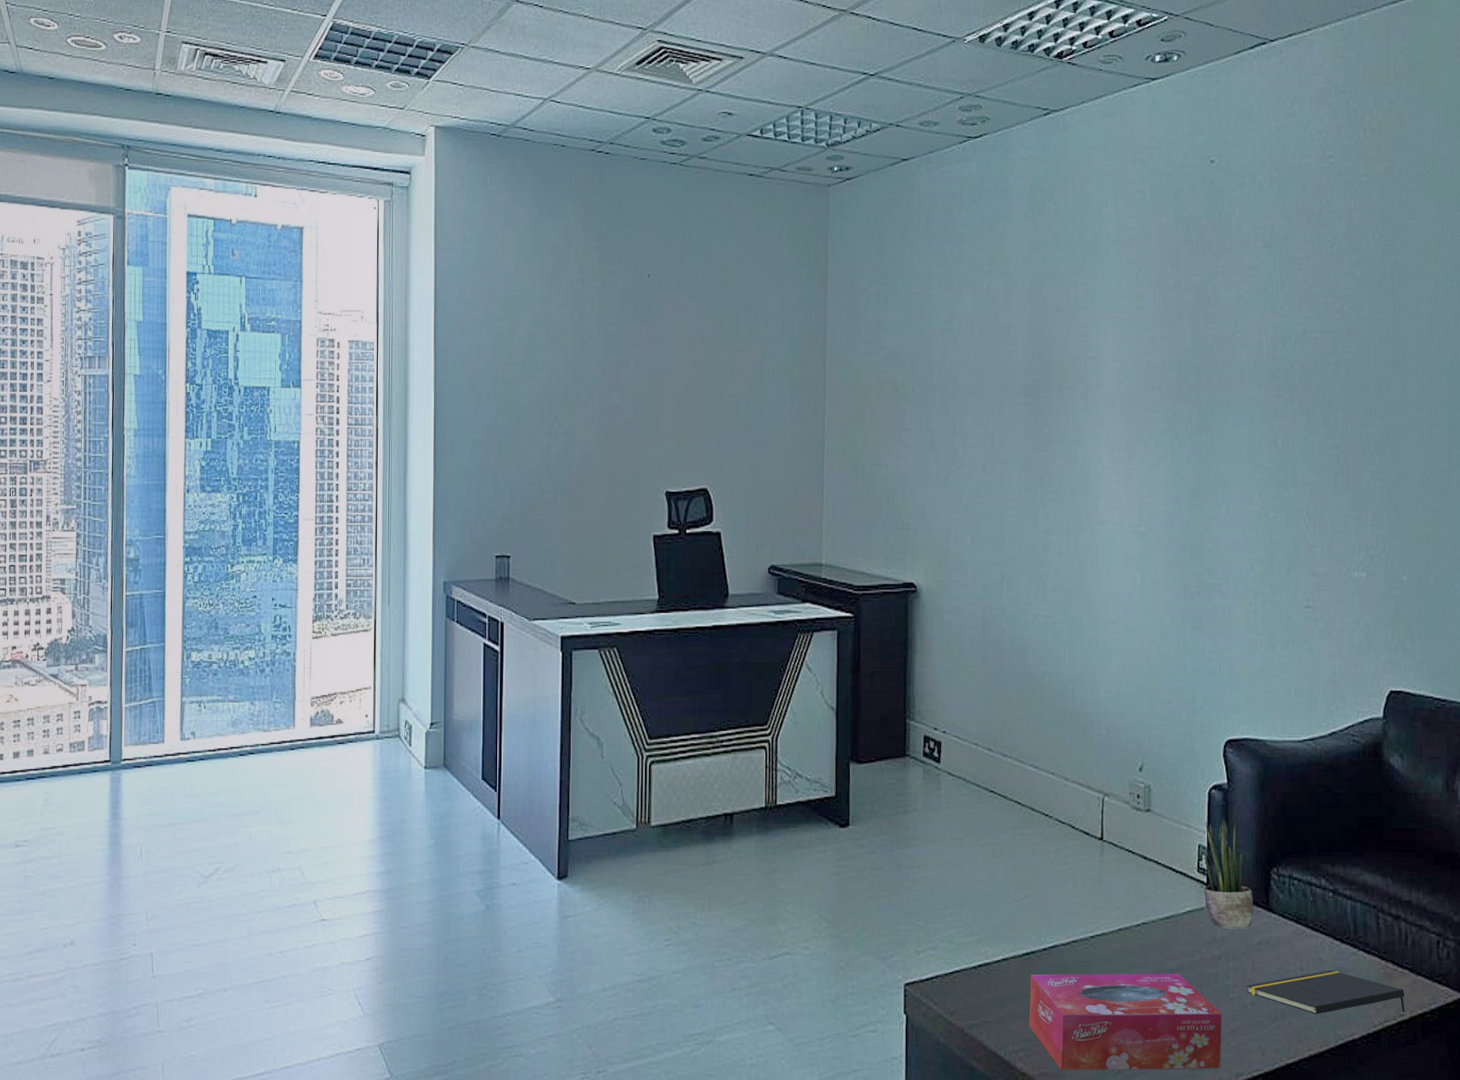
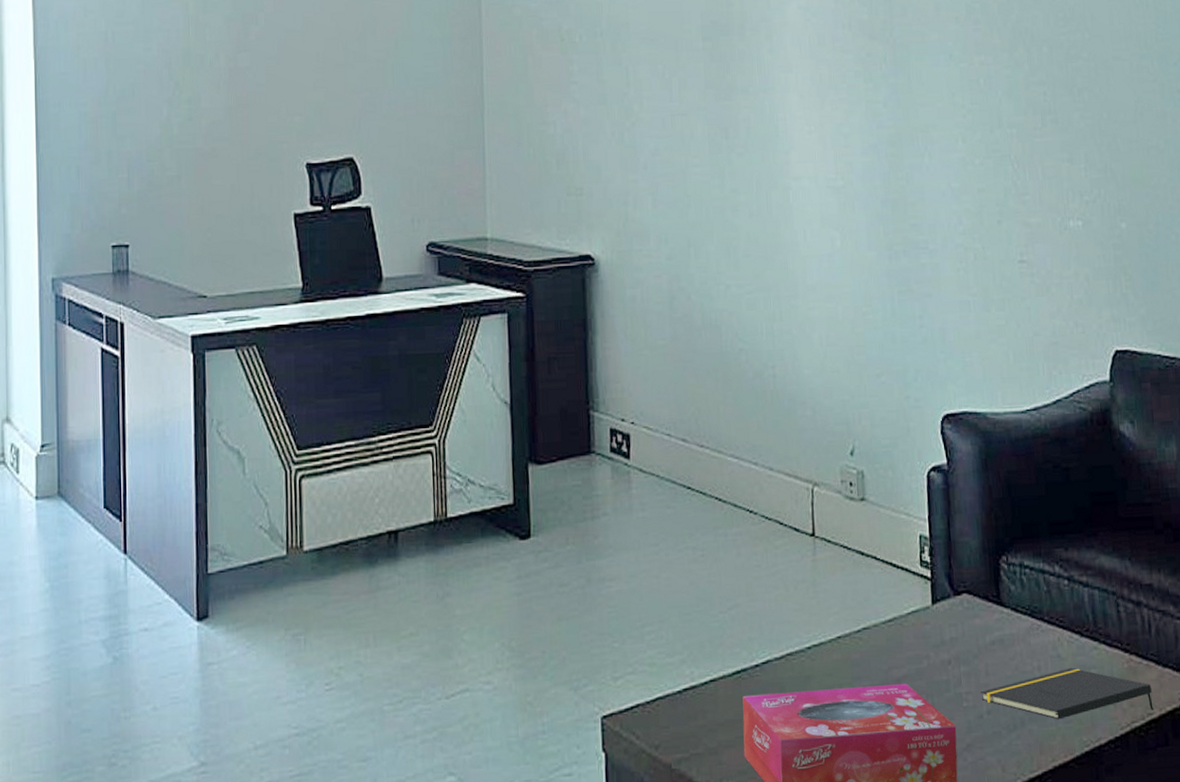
potted plant: present [1203,818,1254,929] -> none [926,503,984,629]

